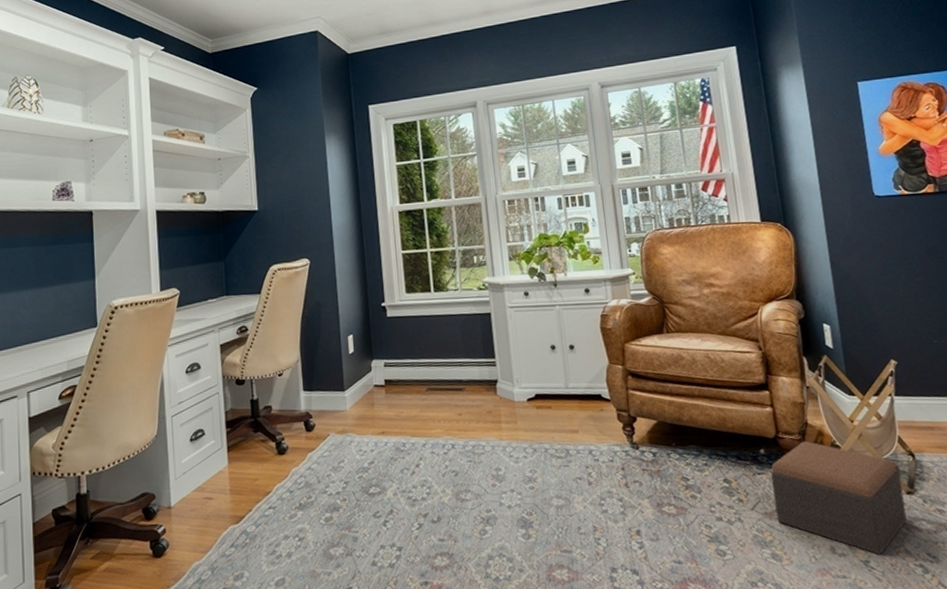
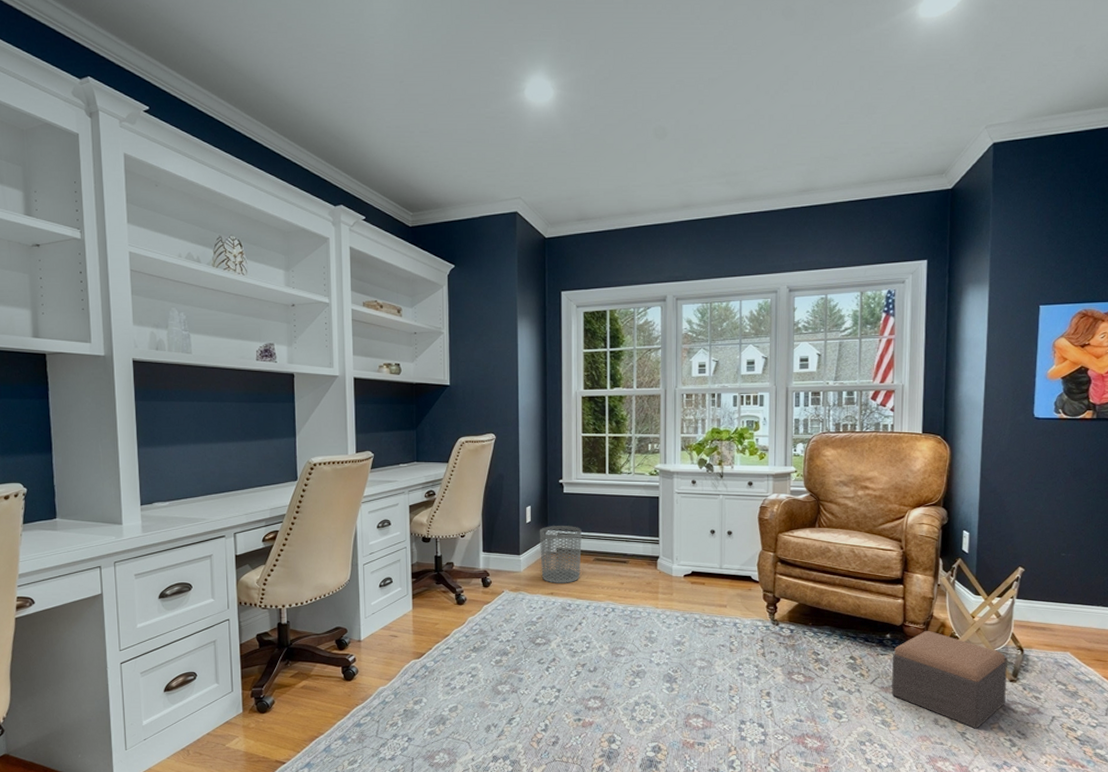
waste bin: none [364,353,413,421] -> present [540,526,582,583]

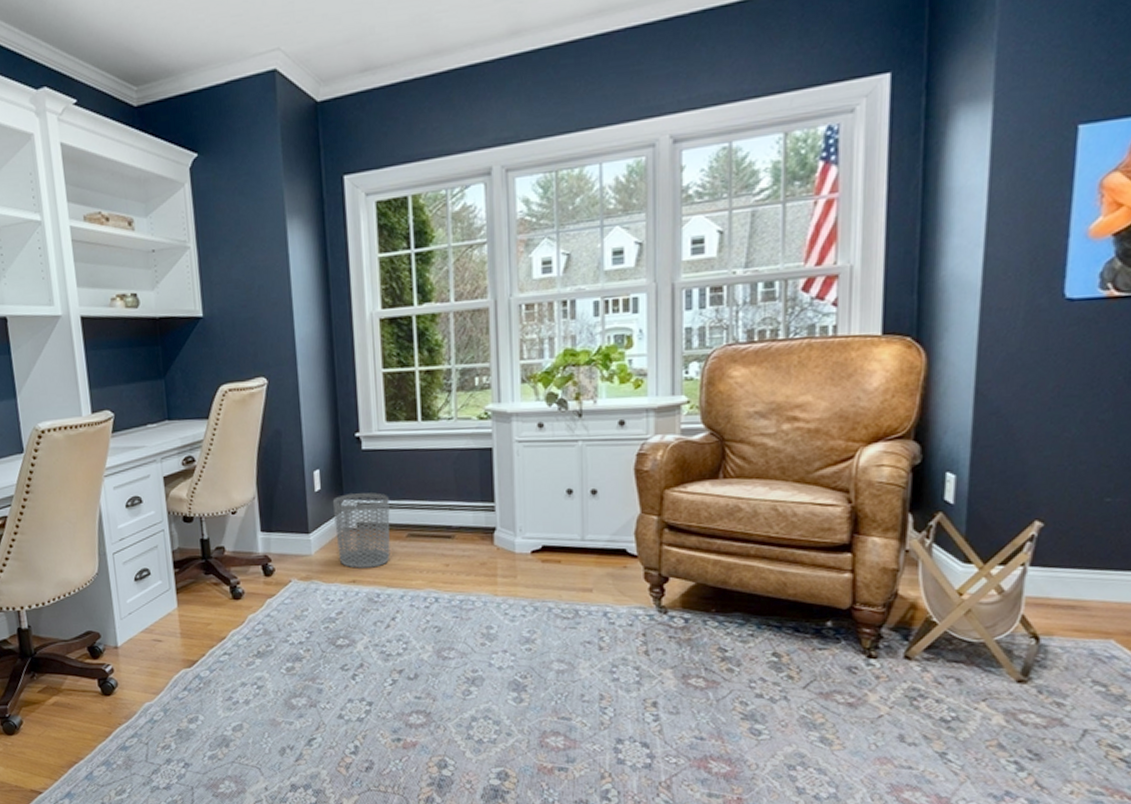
footstool: present [891,630,1007,729] -> none [834,614,1014,747]

